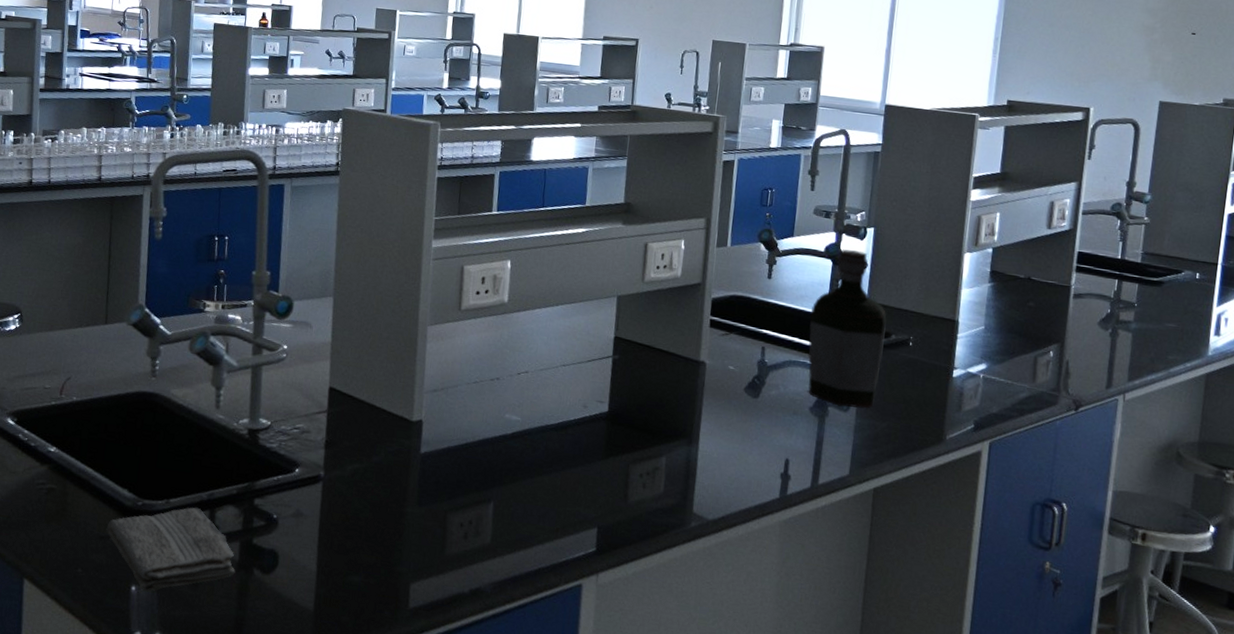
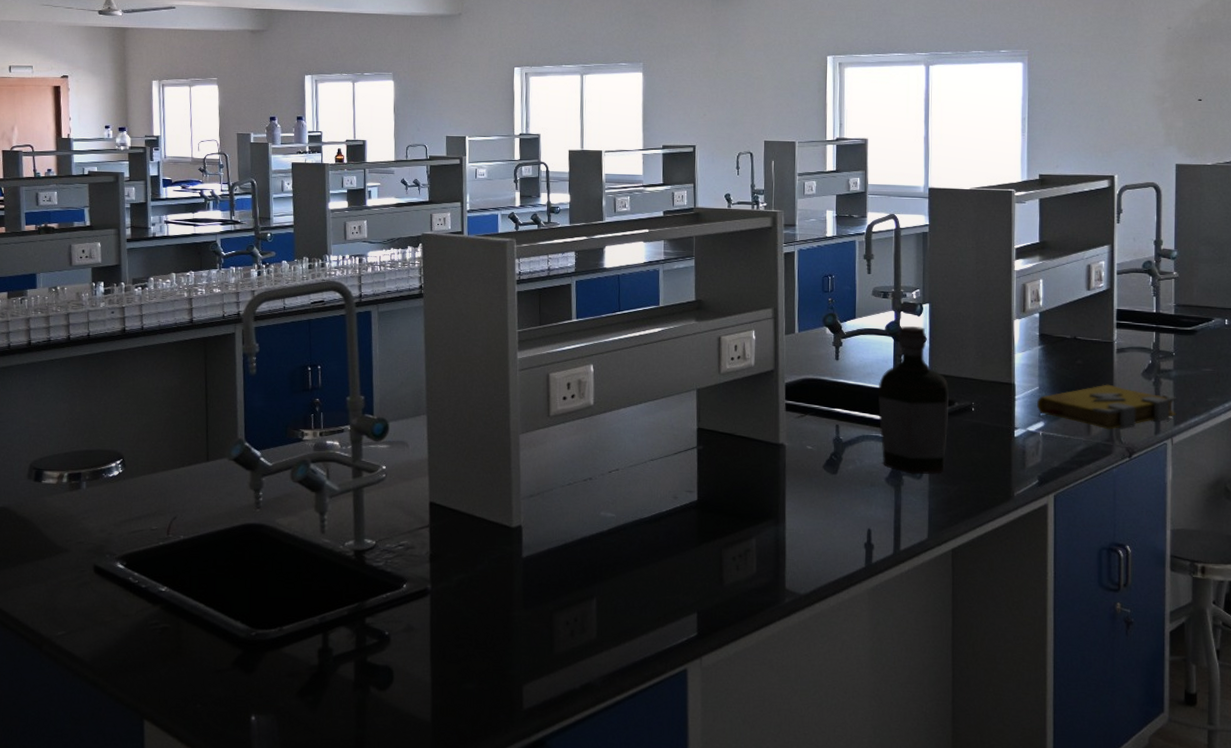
washcloth: present [106,507,236,592] -> none [222,632,352,720]
spell book: none [980,330,1135,380] -> present [1037,384,1177,430]

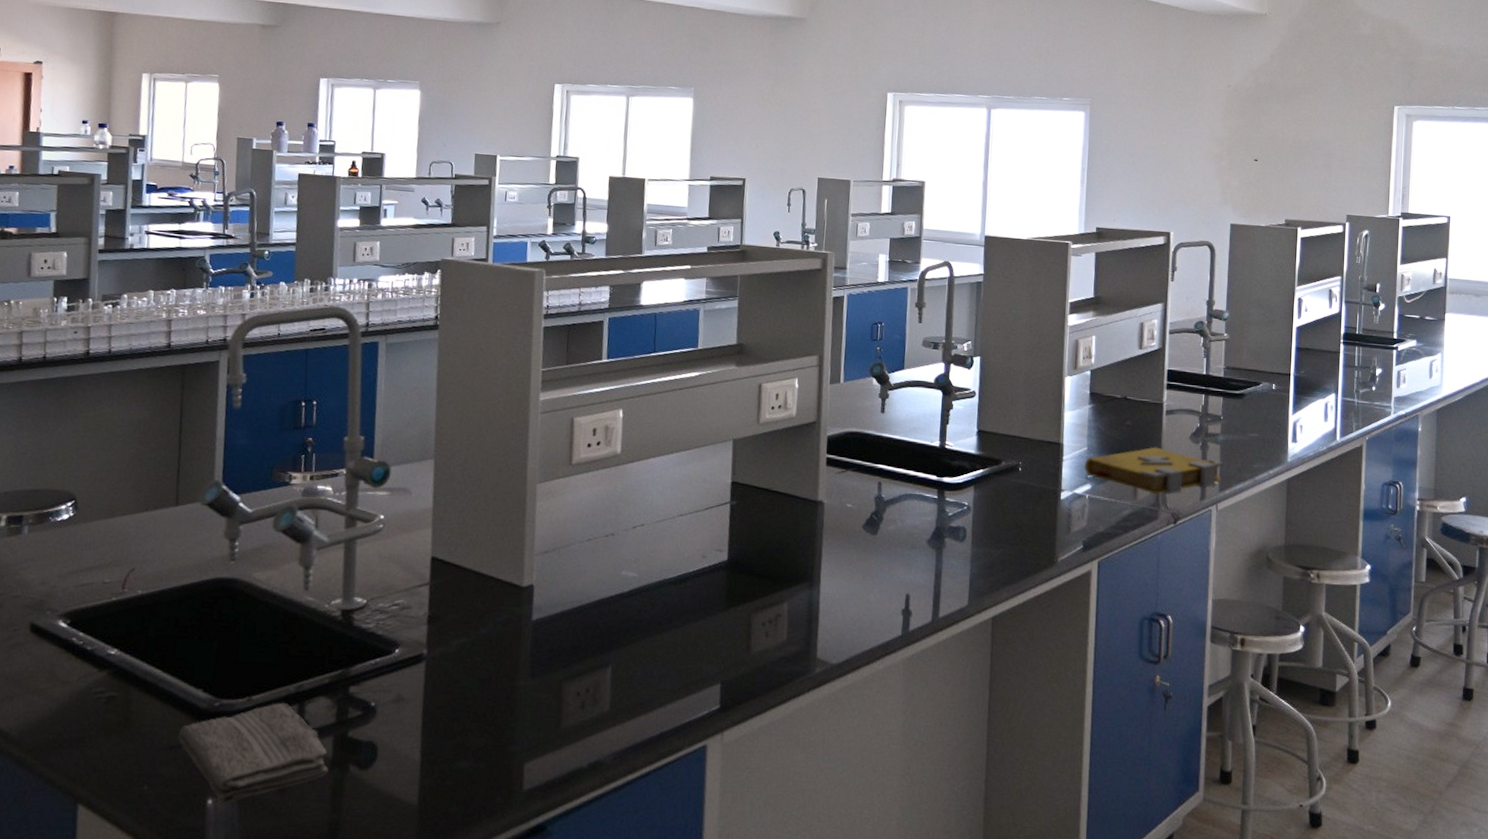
washcloth: none [222,632,352,720] -> present [177,702,329,804]
bottle: present [877,326,949,475] -> none [923,379,996,538]

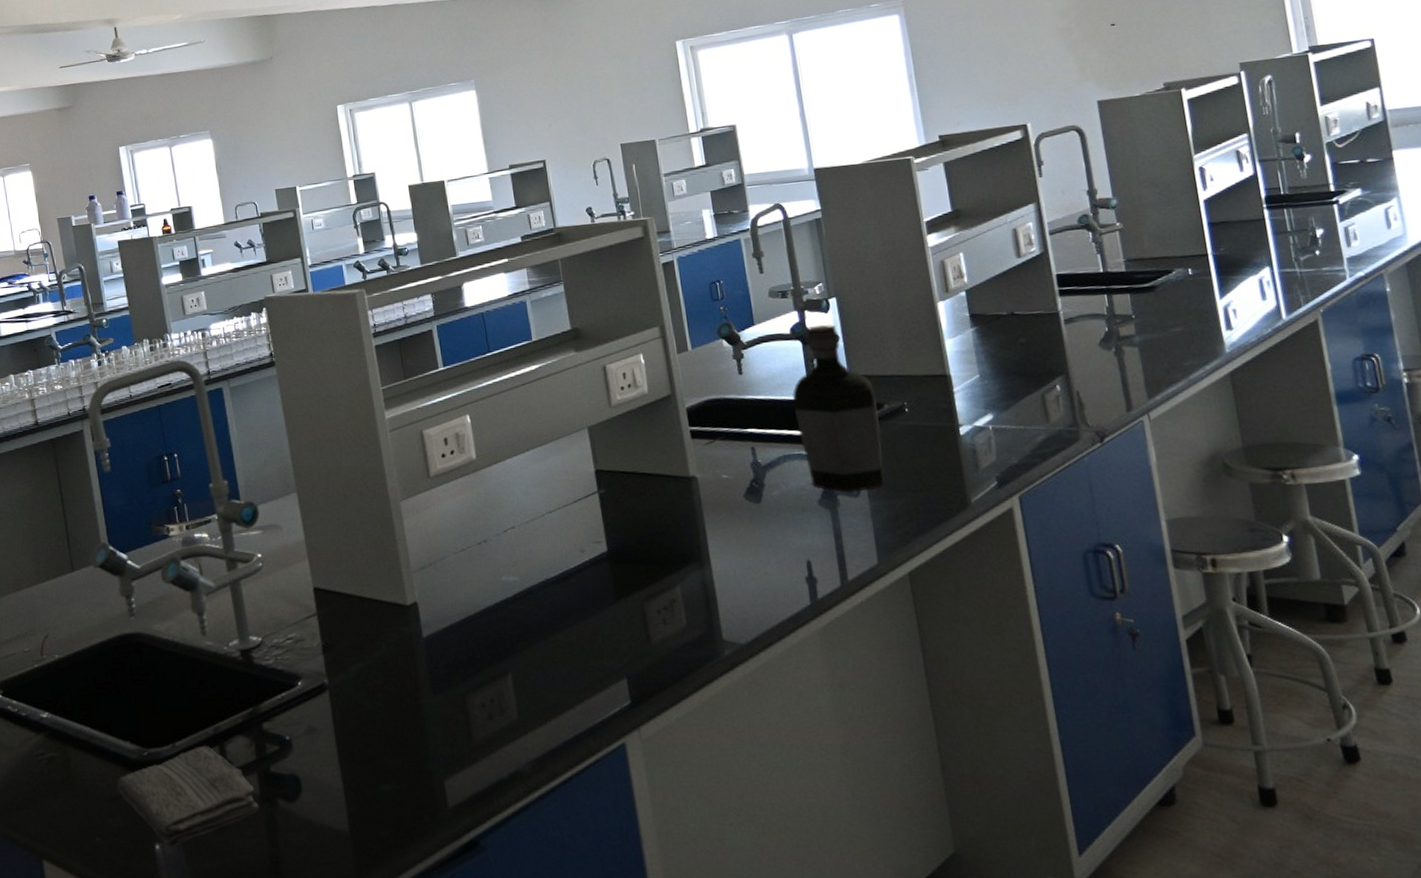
bottle: none [923,379,996,538] -> present [792,324,884,493]
spell book: present [1085,447,1224,495] -> none [980,361,1150,414]

